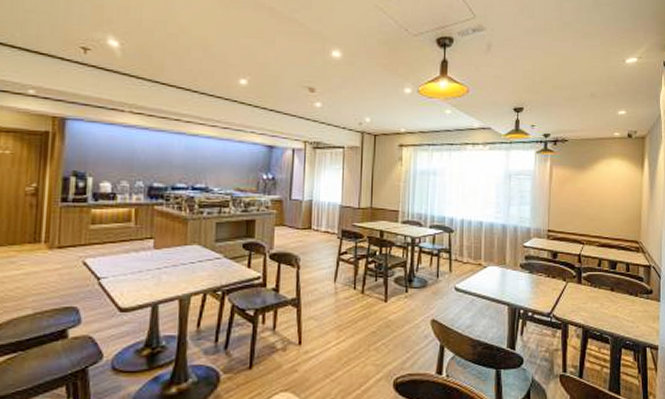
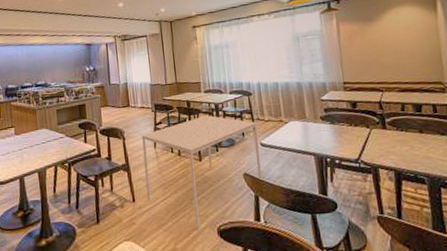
dining table: none [316,249,454,382] -> present [141,115,262,230]

